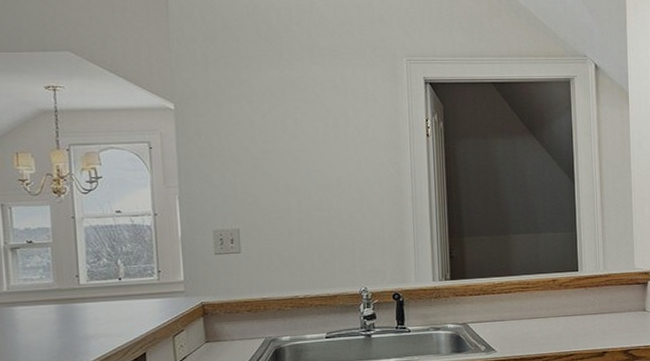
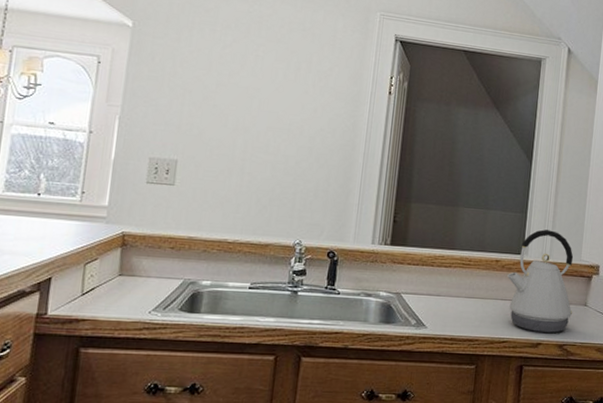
kettle: none [566,244,633,342] -> present [507,229,574,334]

